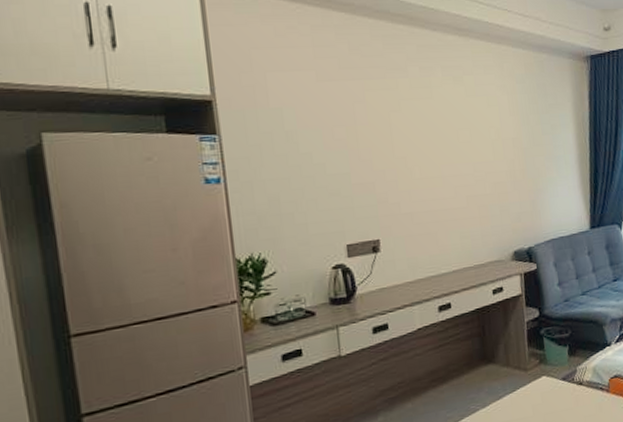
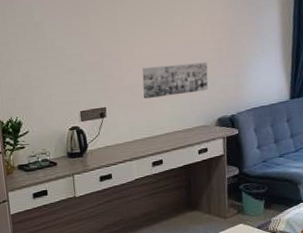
wall art: none [424,186,501,229] -> present [142,62,208,99]

